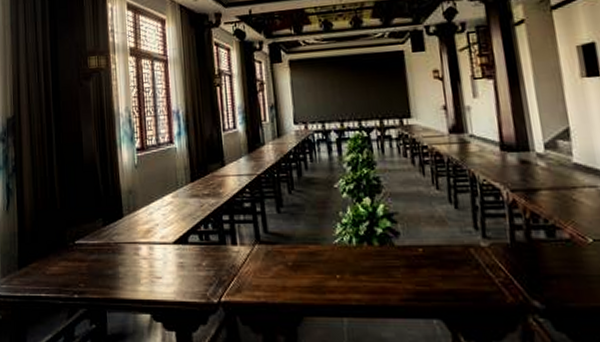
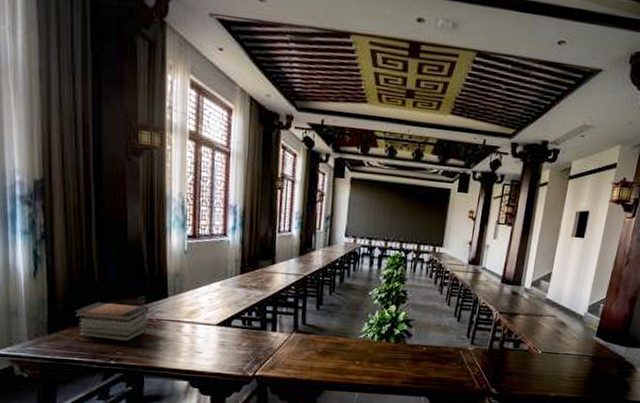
book stack: none [40,229,108,271] -> present [74,301,149,342]

